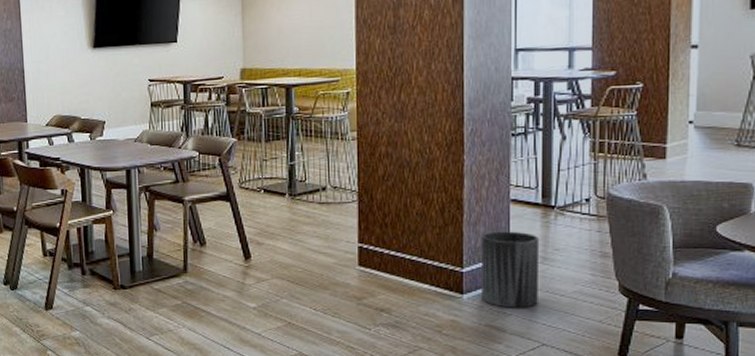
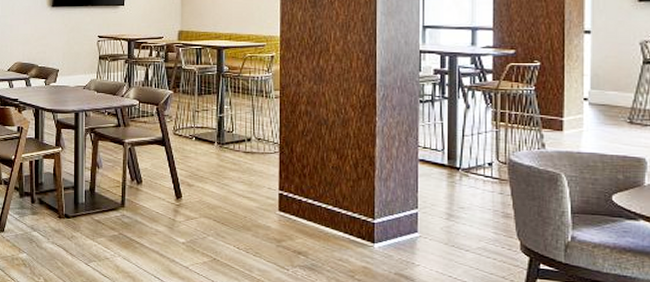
trash can: present [480,231,540,308] -> none [390,187,446,260]

